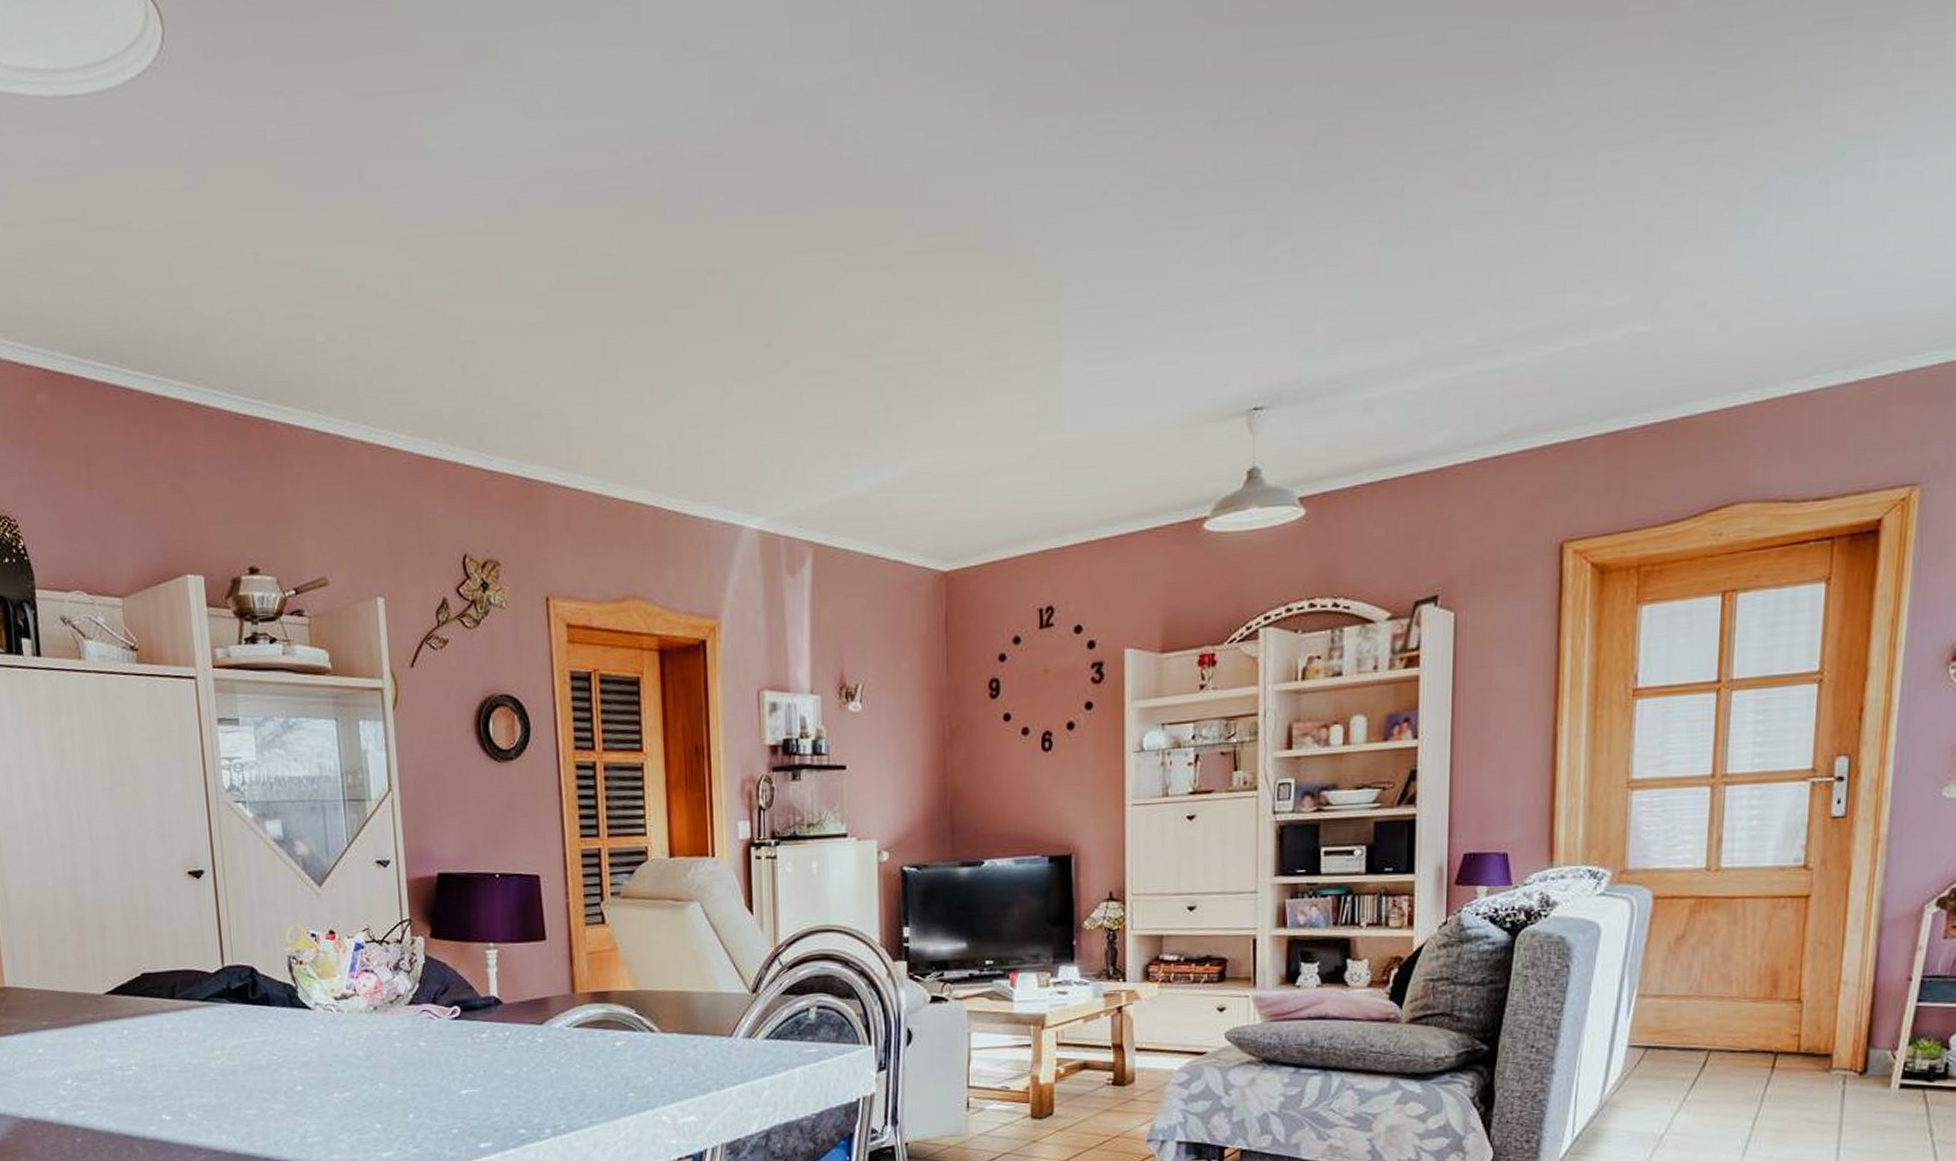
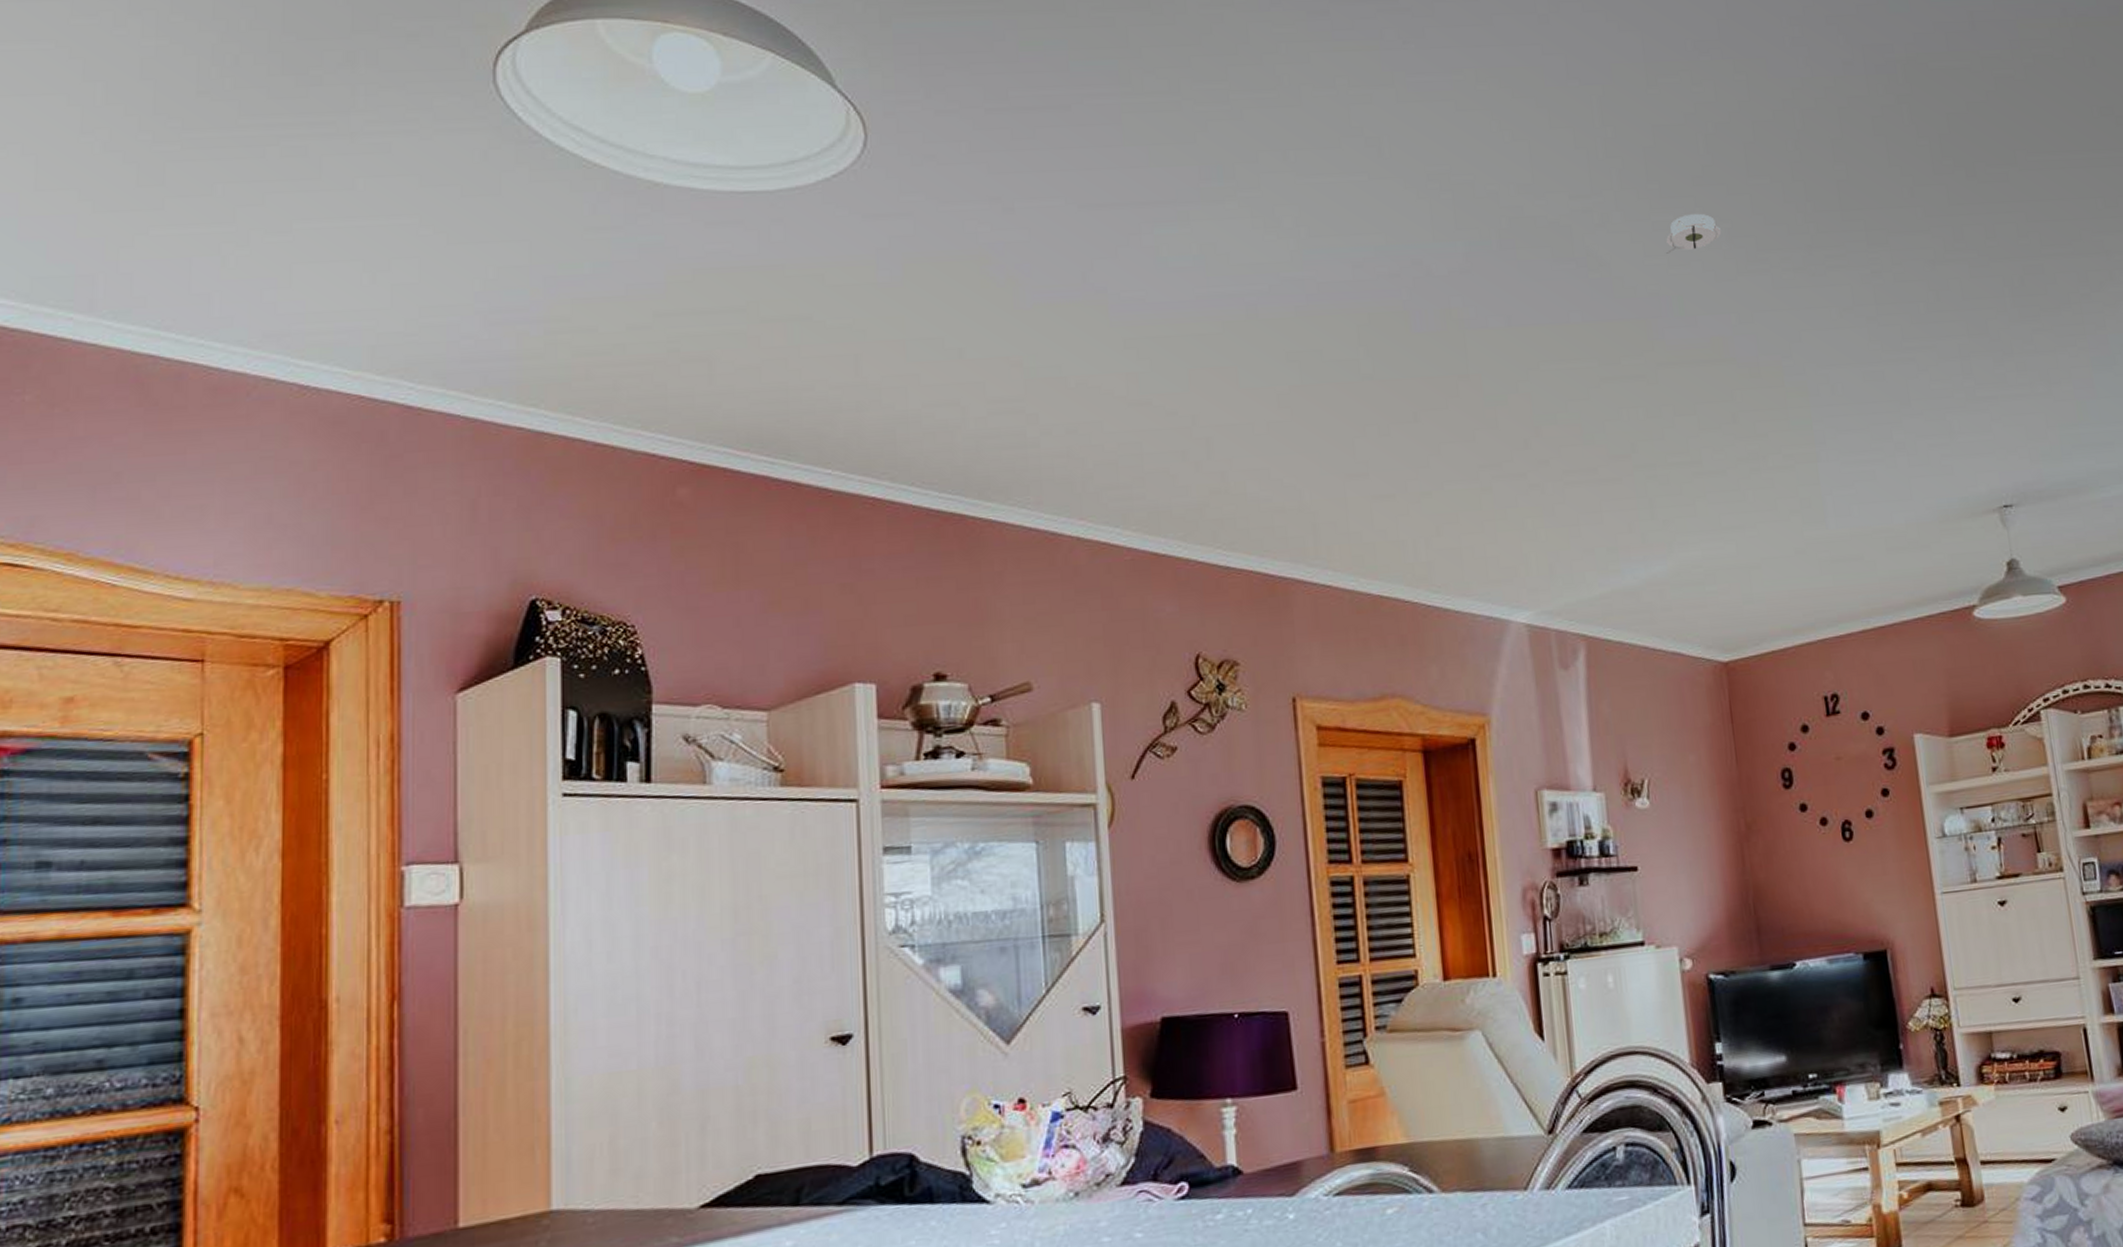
smoke detector: none [924,75,984,125] -> present [1666,213,1721,254]

